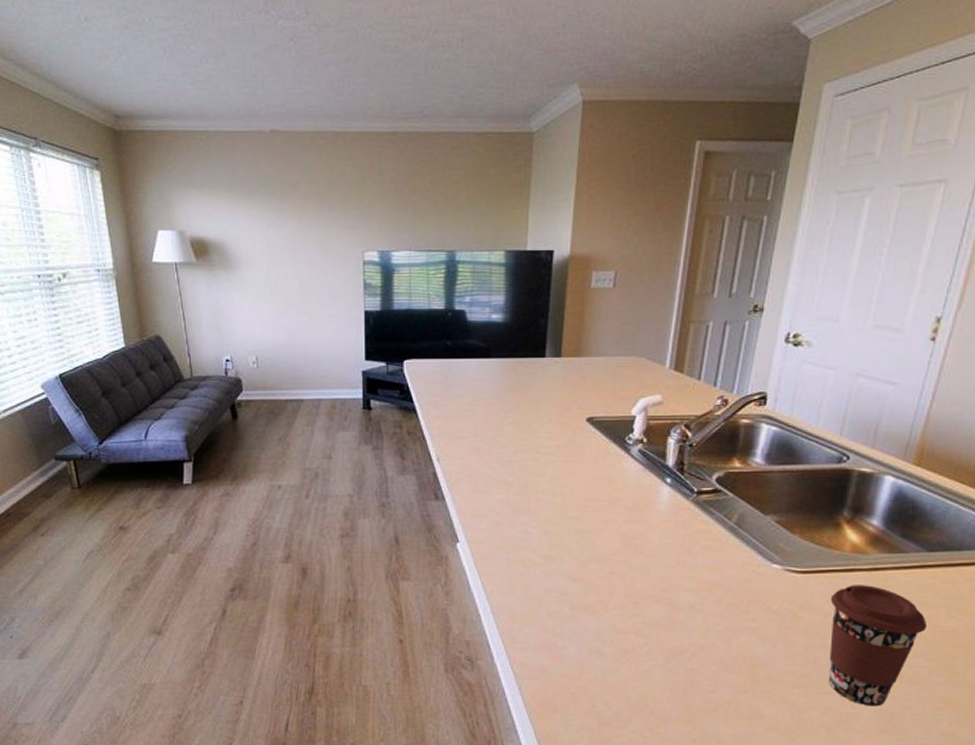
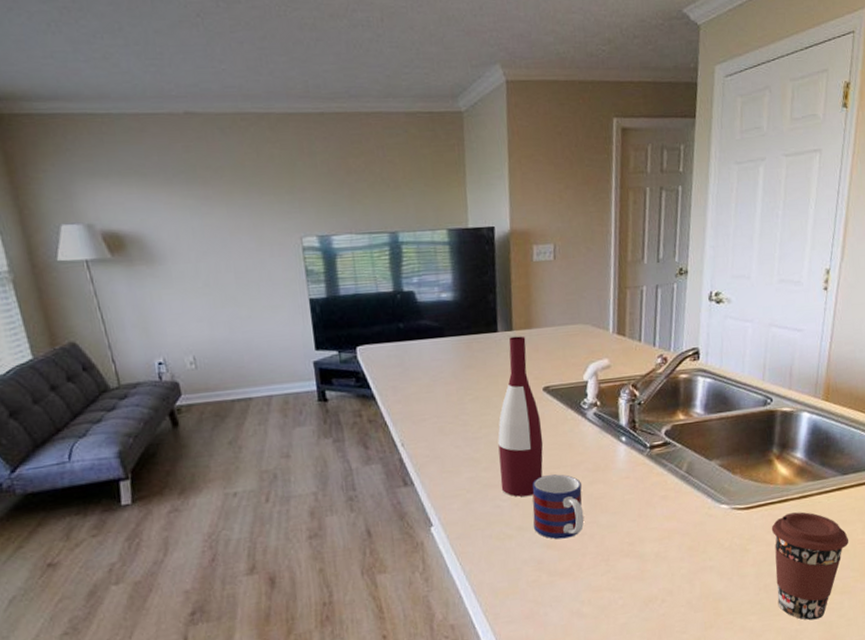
wine bottle: none [531,363,581,525] -> present [498,336,544,497]
mug: none [561,508,616,574] -> present [532,474,584,539]

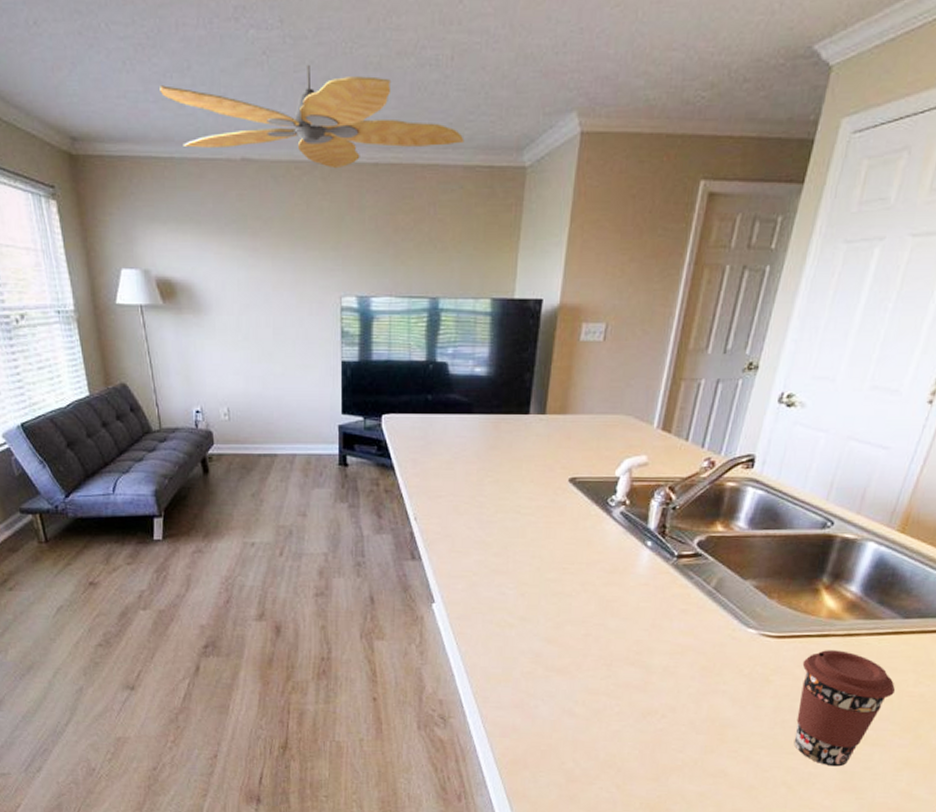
ceiling fan: none [90,26,403,119] -> present [160,65,464,169]
wine bottle: present [498,336,544,497] -> none [509,421,561,587]
mug: present [532,474,584,539] -> none [537,570,595,636]

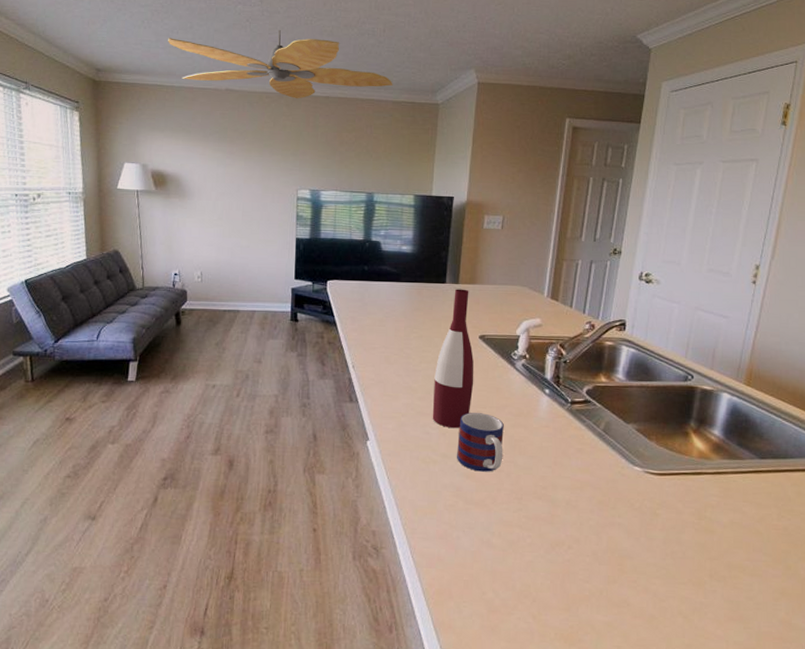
wine bottle: none [509,421,561,587] -> present [432,289,474,428]
mug: none [537,570,595,636] -> present [457,413,504,472]
coffee cup: present [794,650,896,767] -> none [683,486,763,597]

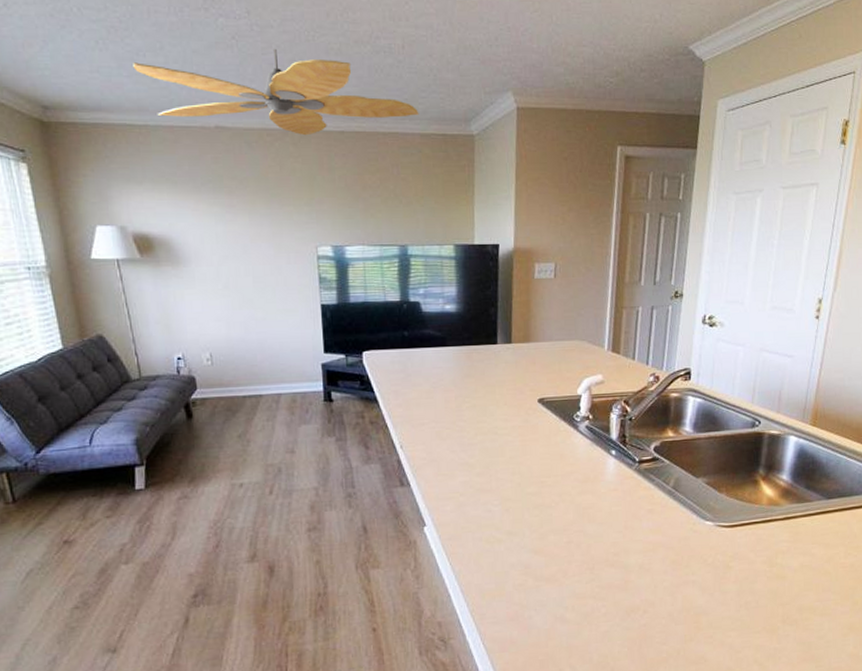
wine bottle: present [432,289,474,428] -> none [492,349,536,503]
mug: present [457,413,504,472] -> none [522,483,572,546]

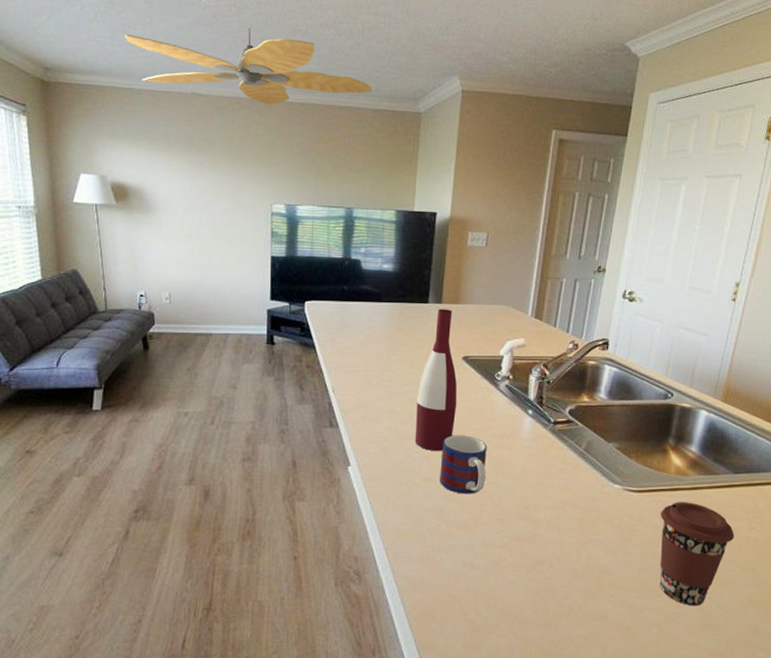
wine bottle: none [492,349,536,503] -> present [415,309,458,451]
mug: none [522,483,572,546] -> present [440,435,487,494]
coffee cup: none [754,532,831,640] -> present [659,502,735,606]

